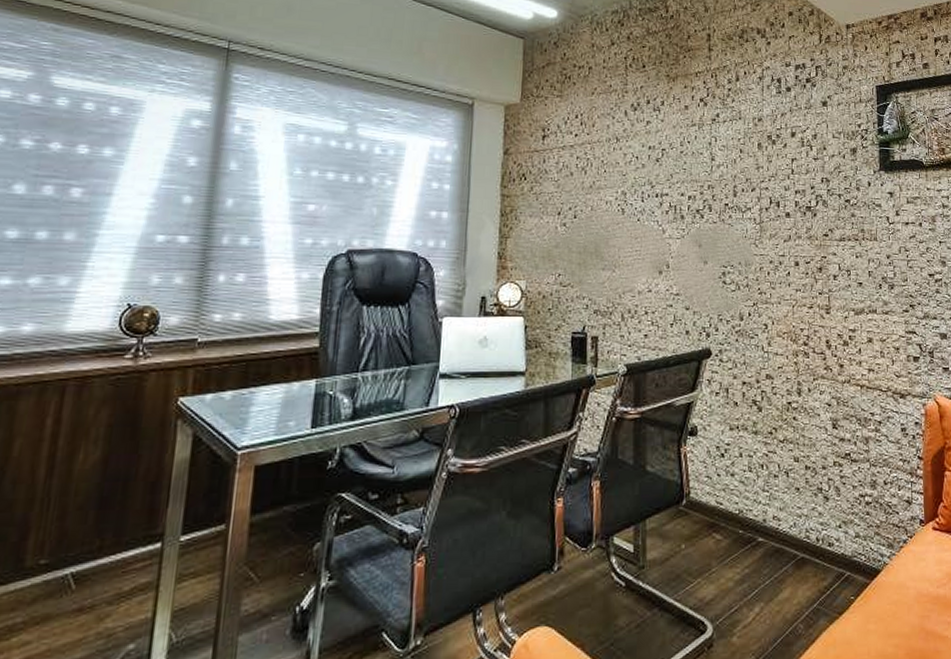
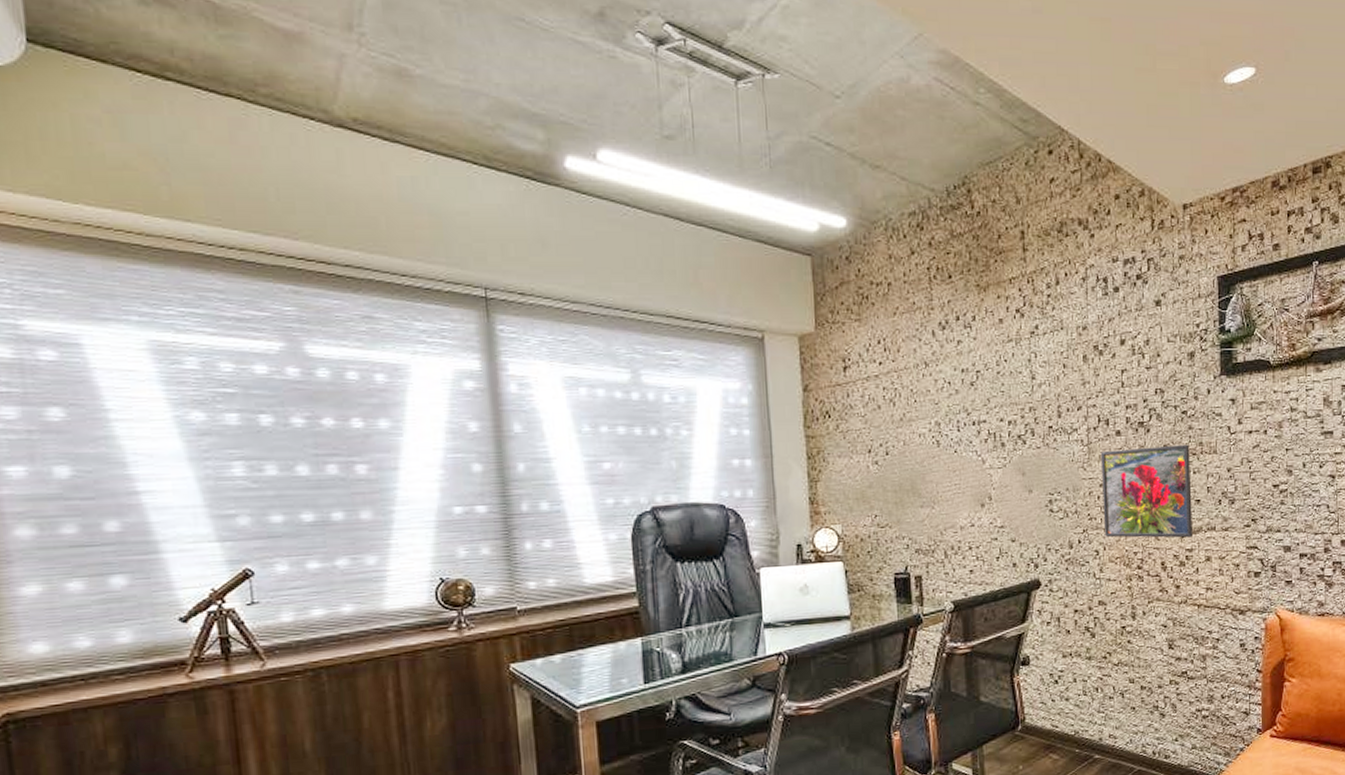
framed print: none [771,229,855,318] -> present [1100,444,1193,538]

